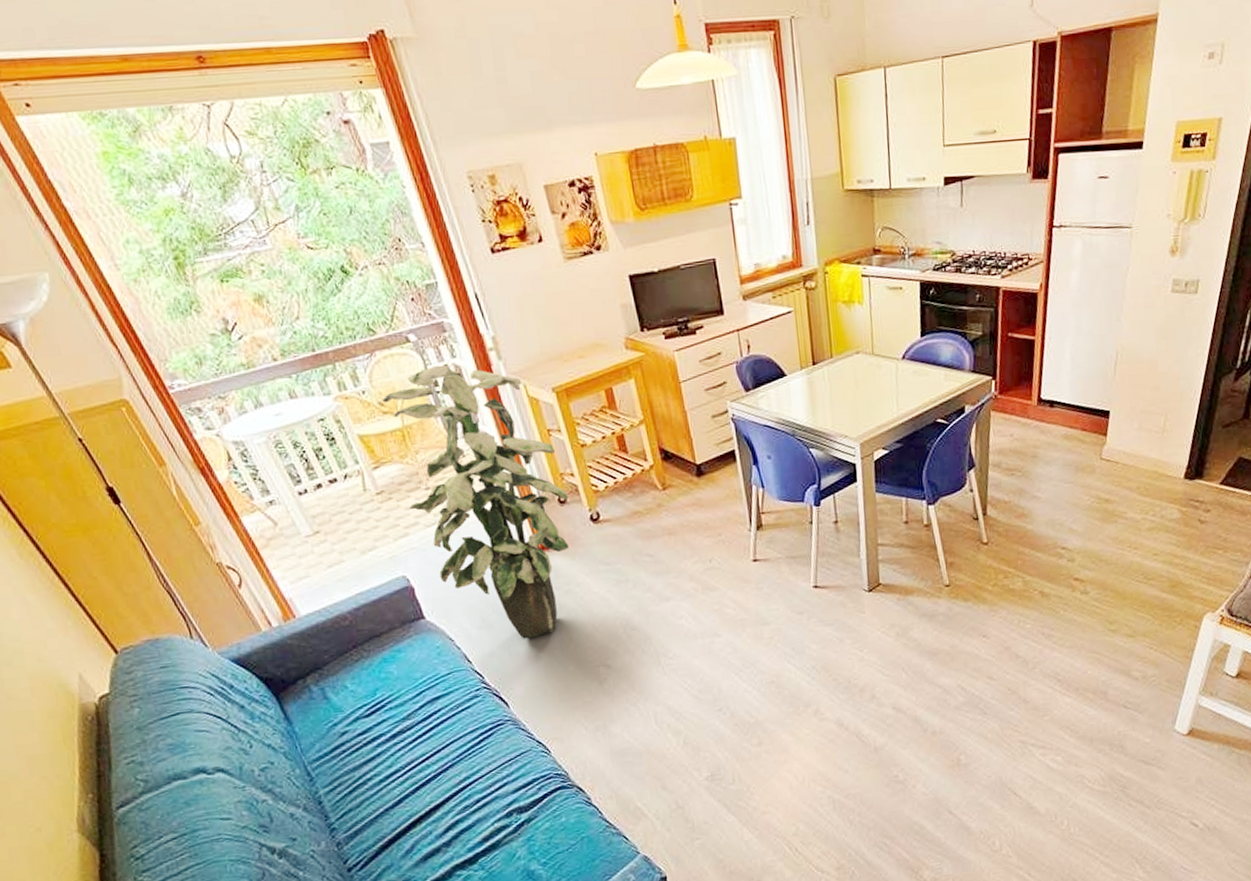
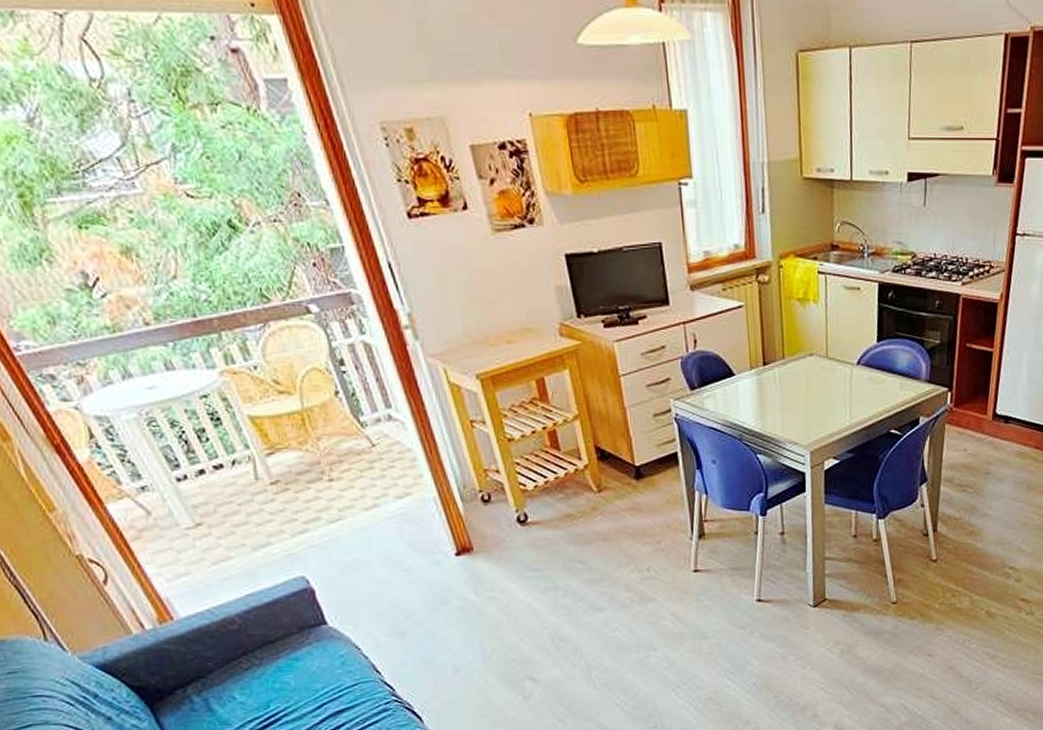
indoor plant: present [382,363,569,639] -> none [277,339,493,649]

